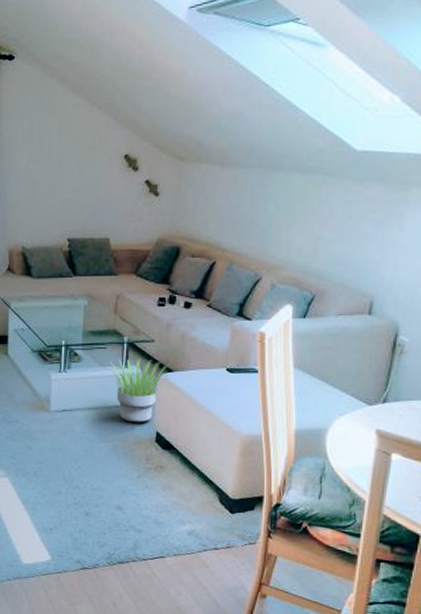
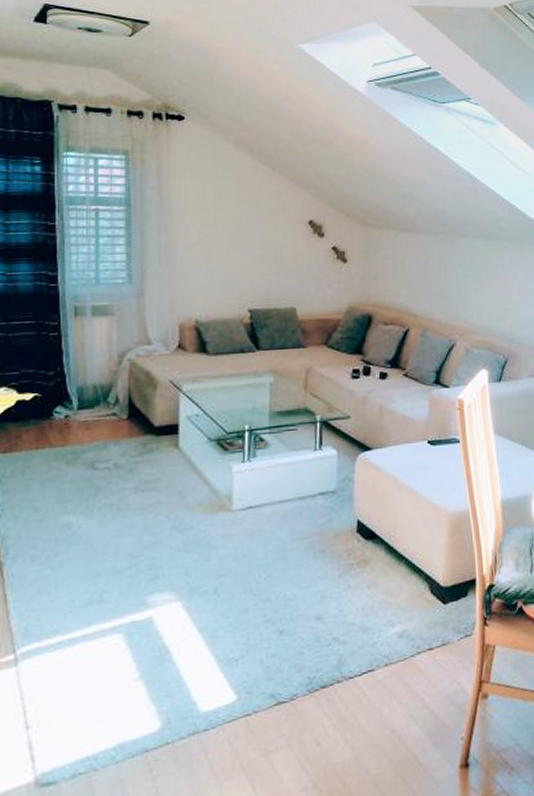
potted plant: present [107,358,168,423] -> none [298,438,366,513]

